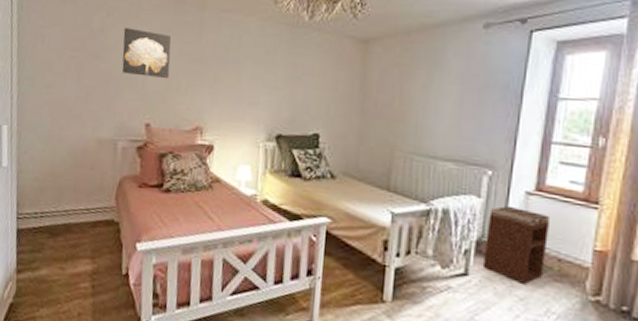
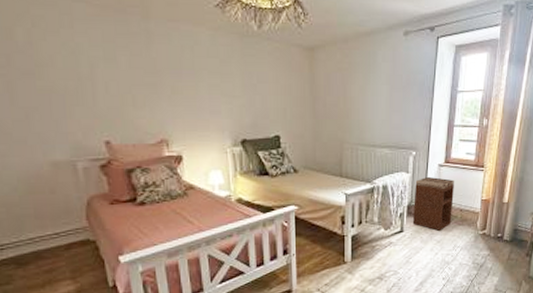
wall art: present [122,28,171,78] -> none [57,40,122,93]

